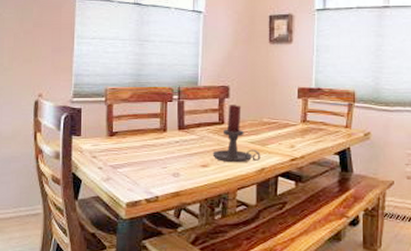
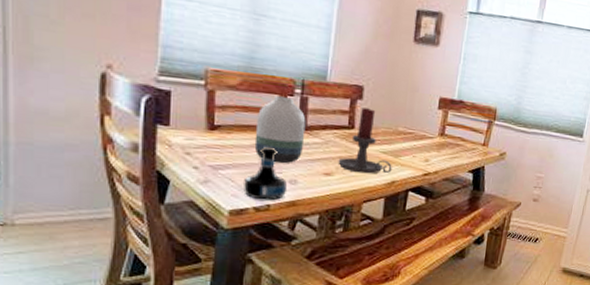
tequila bottle: none [137,146,171,192] -> present [244,146,287,201]
vase: none [144,103,184,160] -> present [254,96,306,164]

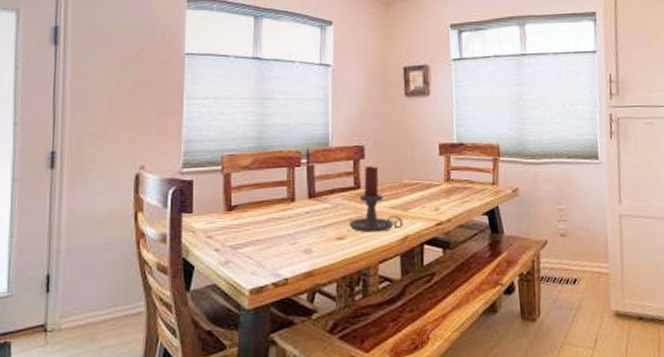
tequila bottle: present [244,146,287,201] -> none [262,218,302,275]
vase: present [254,96,306,164] -> none [268,168,315,235]

